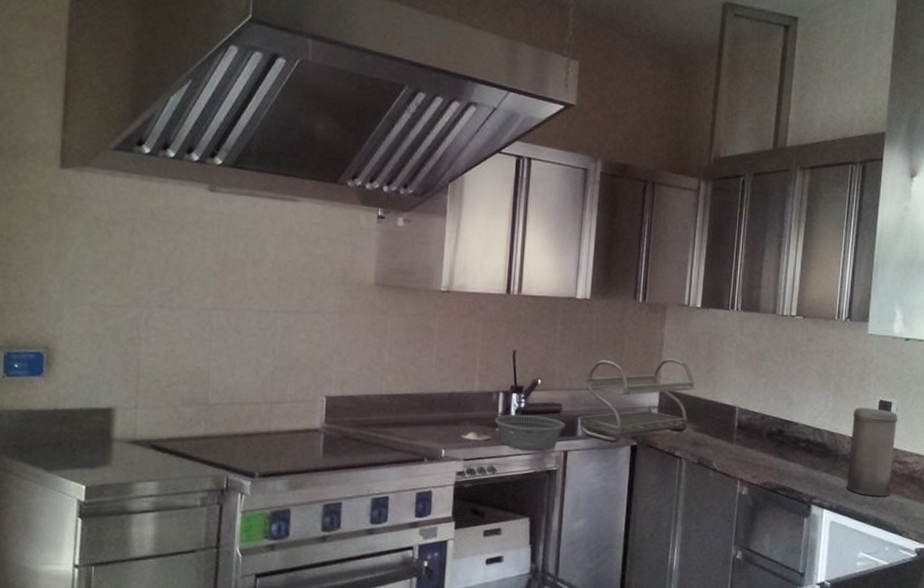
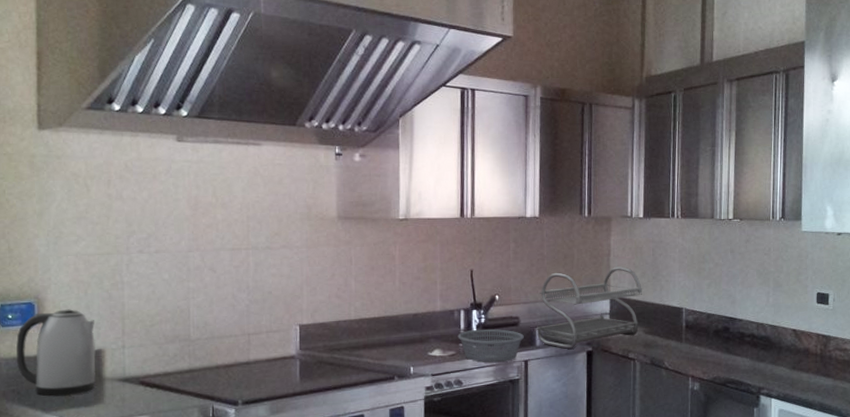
kettle: none [19,362,107,454] -> present [16,309,96,396]
canister: present [845,407,898,497] -> none [791,300,836,384]

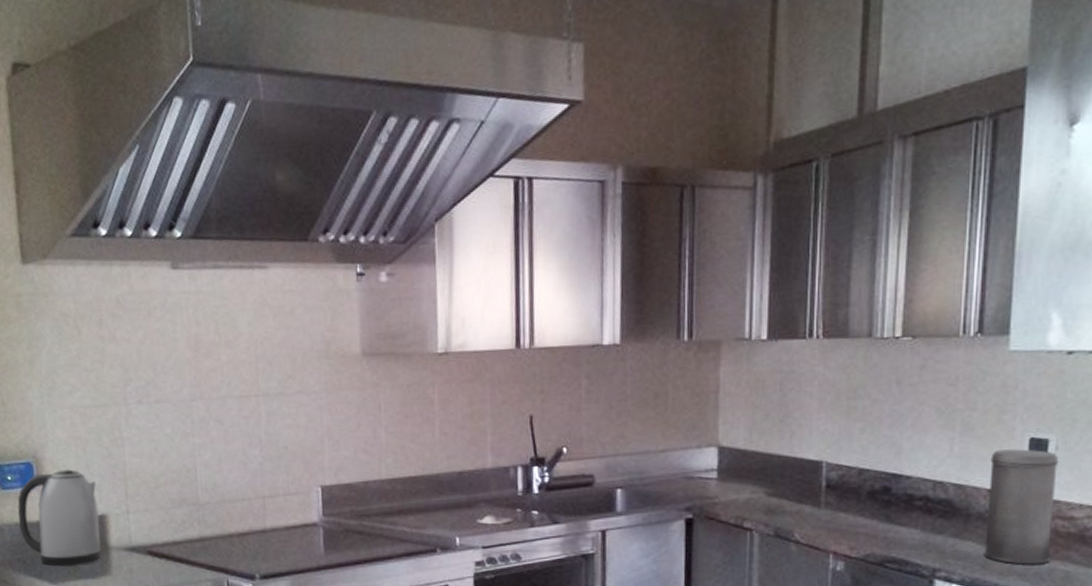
colander: present [457,329,524,363] -> none [514,490,601,533]
dish rack: present [536,267,642,349] -> none [616,407,764,516]
canister: none [791,300,836,384] -> present [983,449,1059,565]

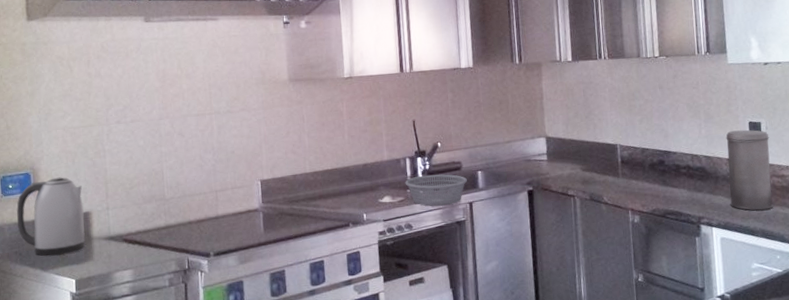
colander: none [514,490,601,533] -> present [405,174,467,207]

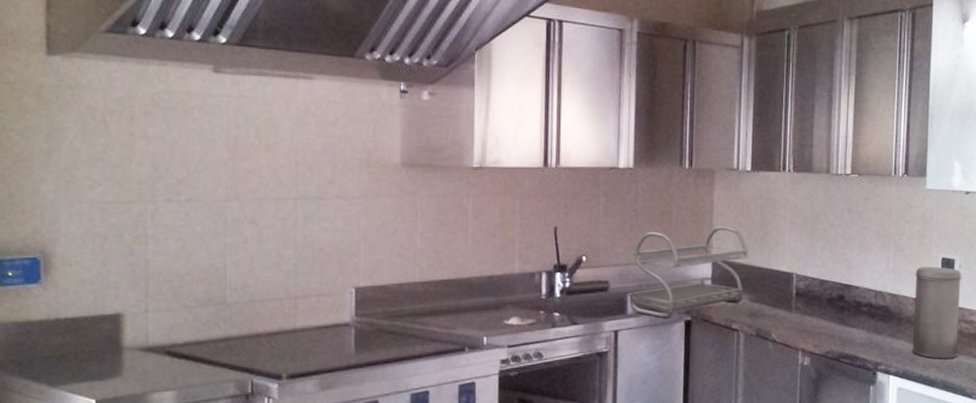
kettle: present [16,177,85,256] -> none [16,266,113,367]
colander: present [405,174,467,207] -> none [538,294,614,333]
dish rack: none [478,108,577,190] -> present [628,226,748,318]

